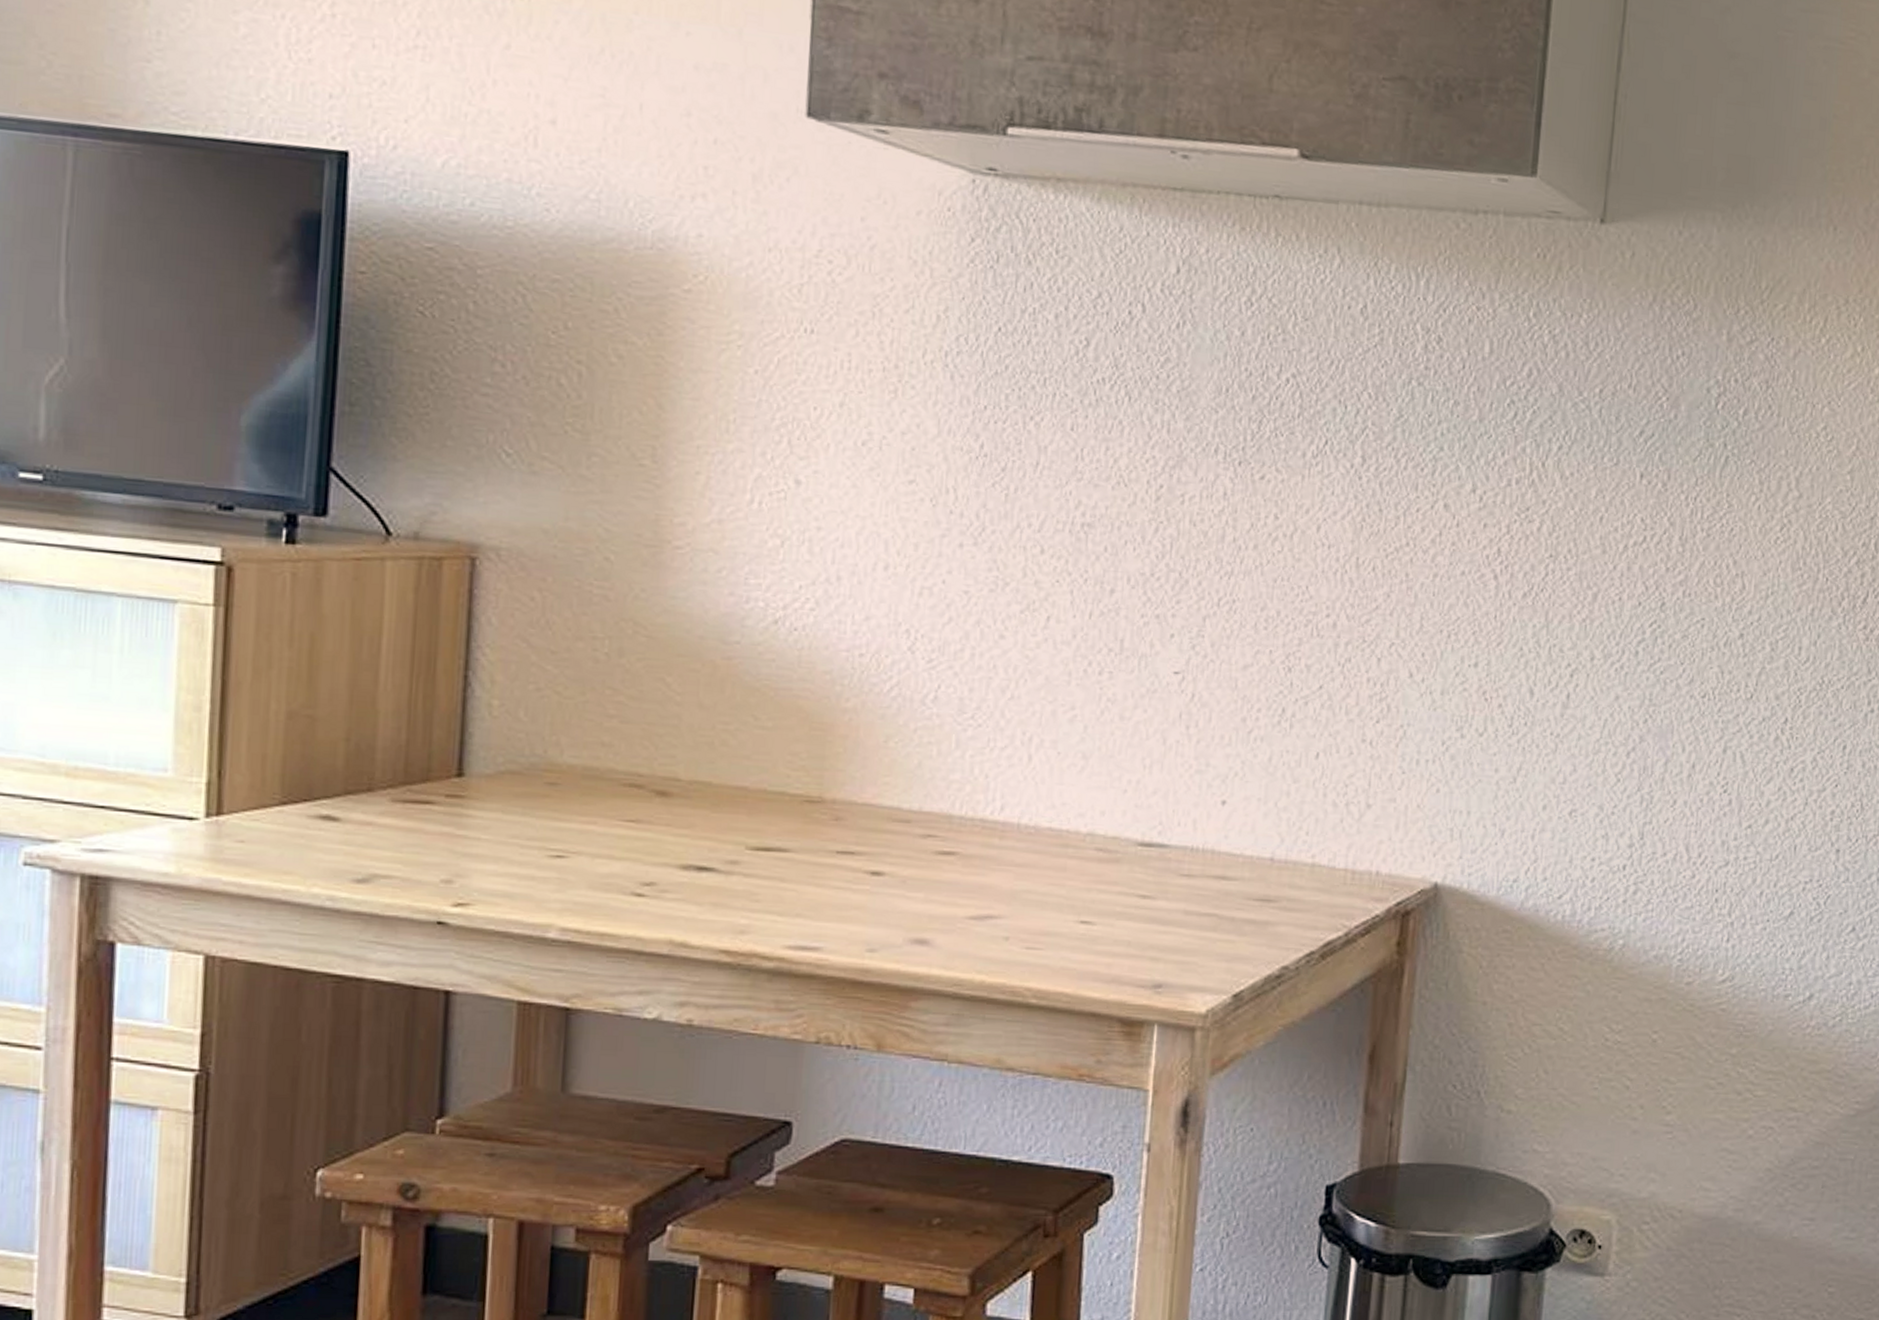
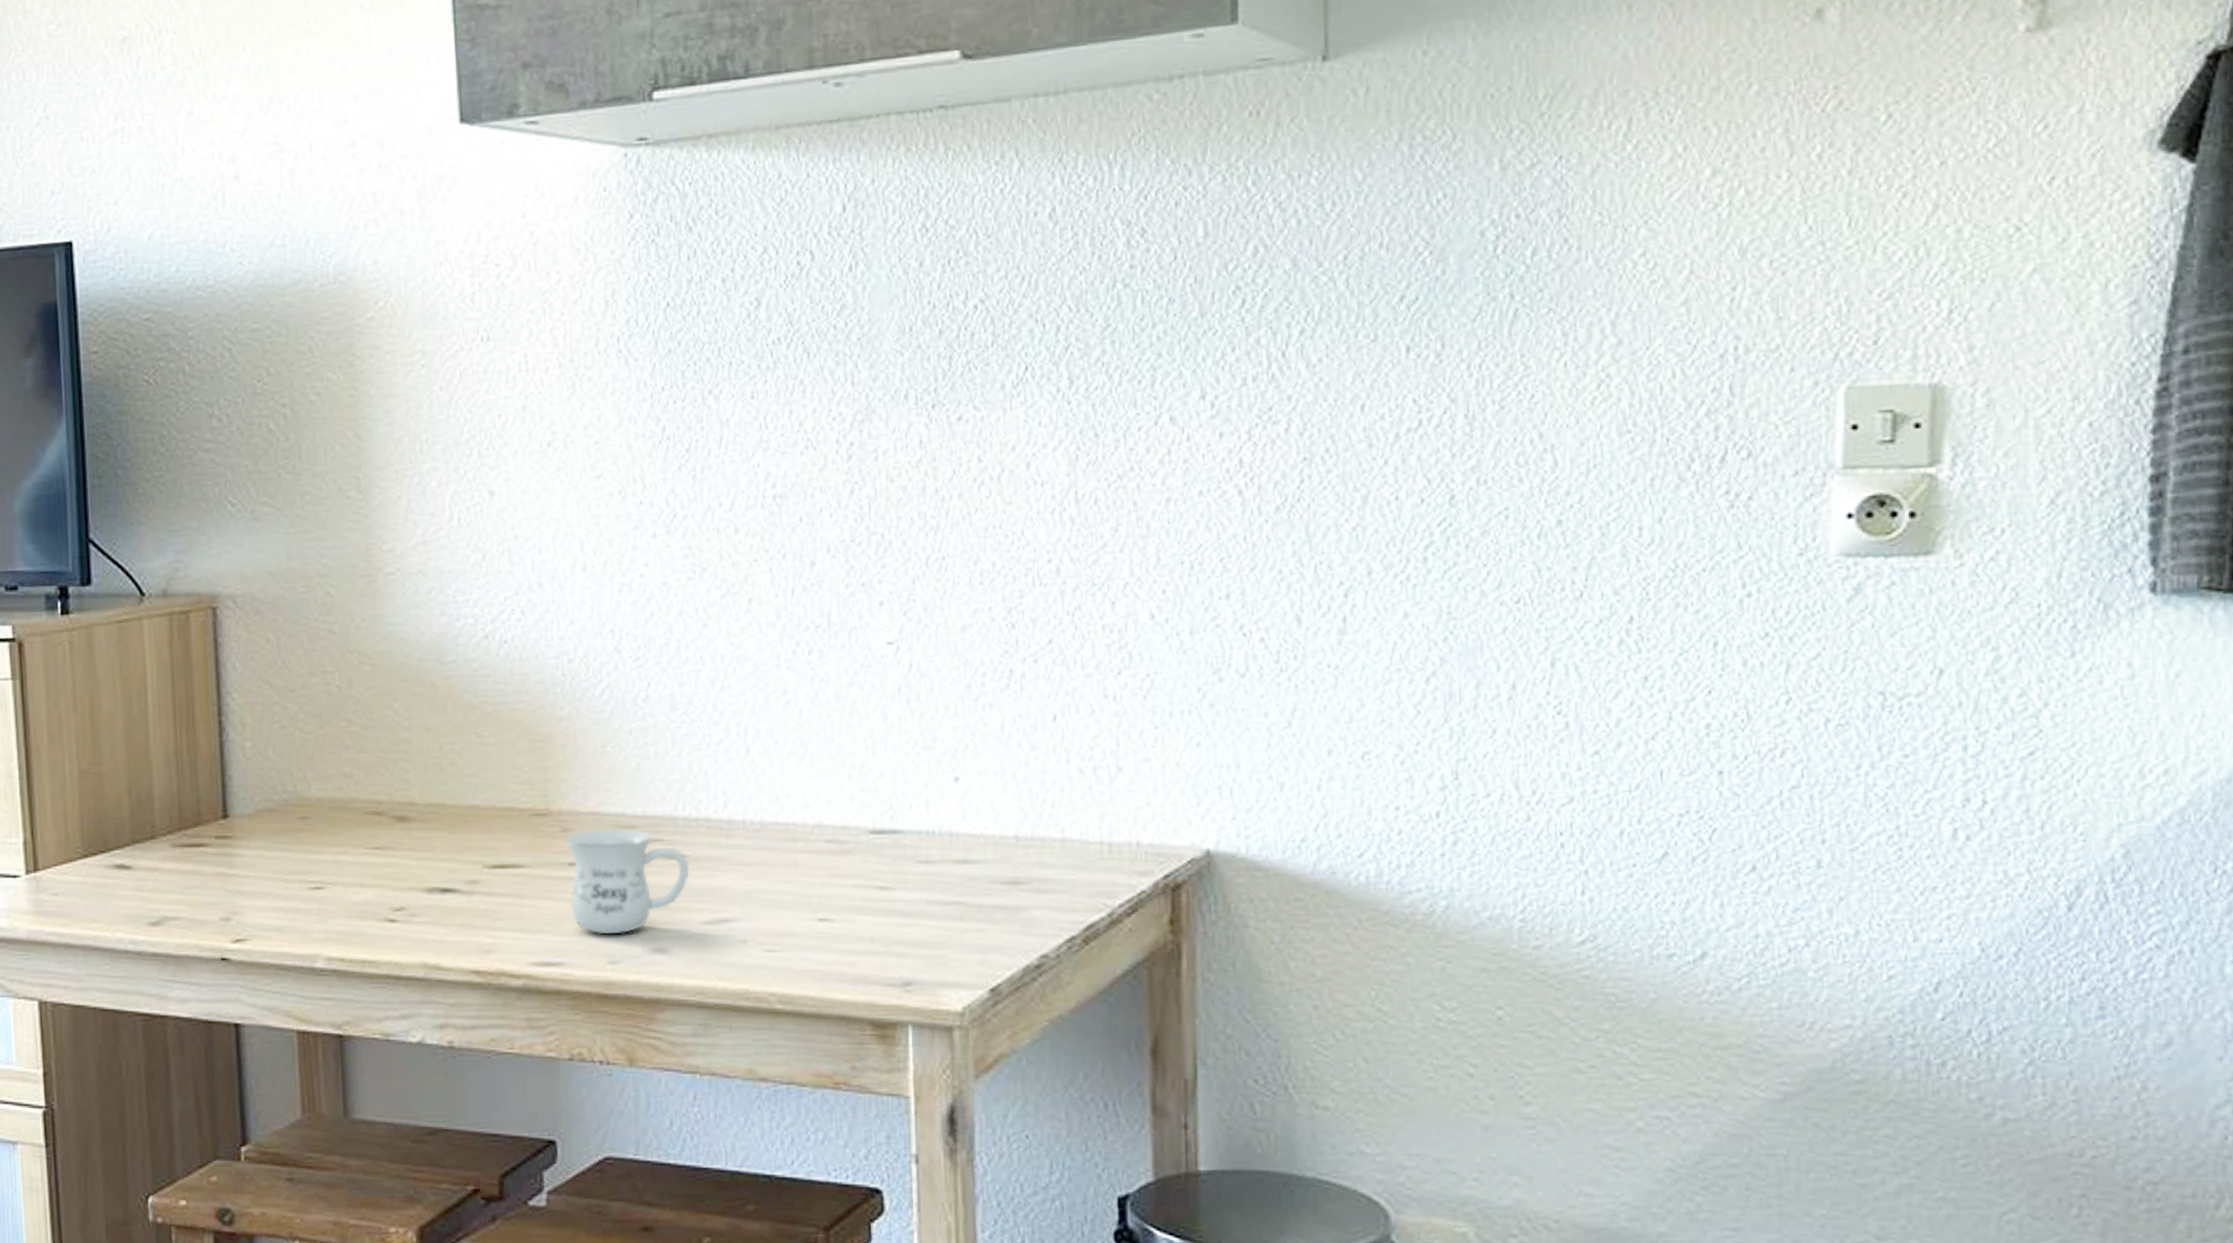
mug: none [834,820,960,924] -> present [564,828,690,935]

